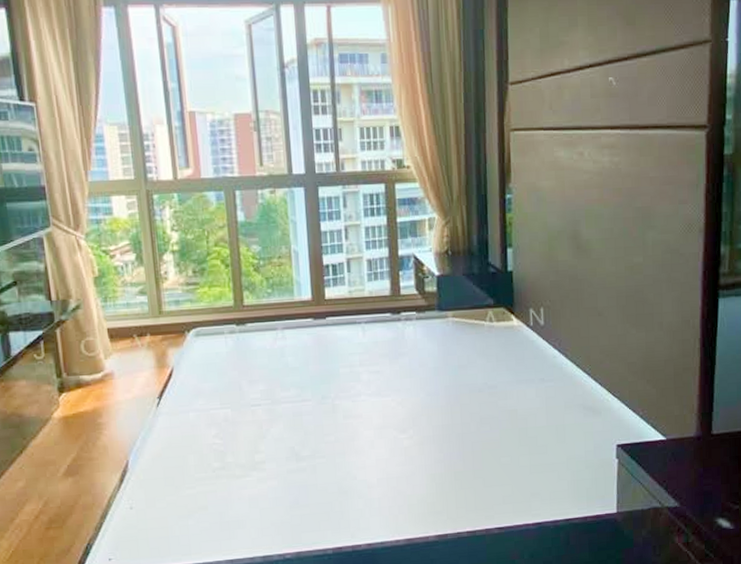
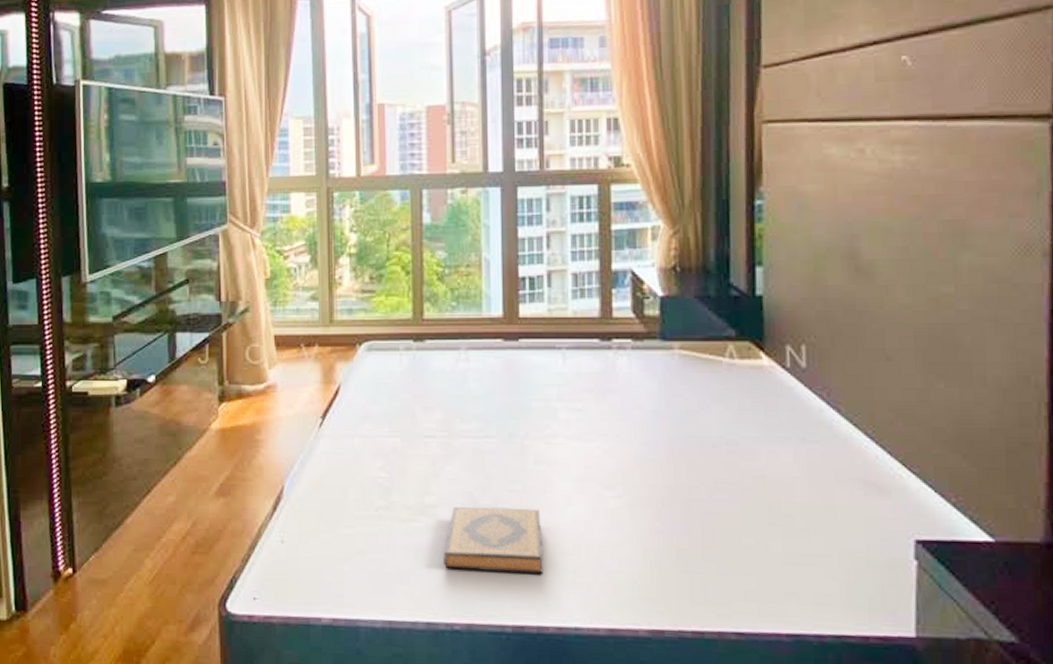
hardback book: none [273,454,355,511] -> present [444,506,544,575]

